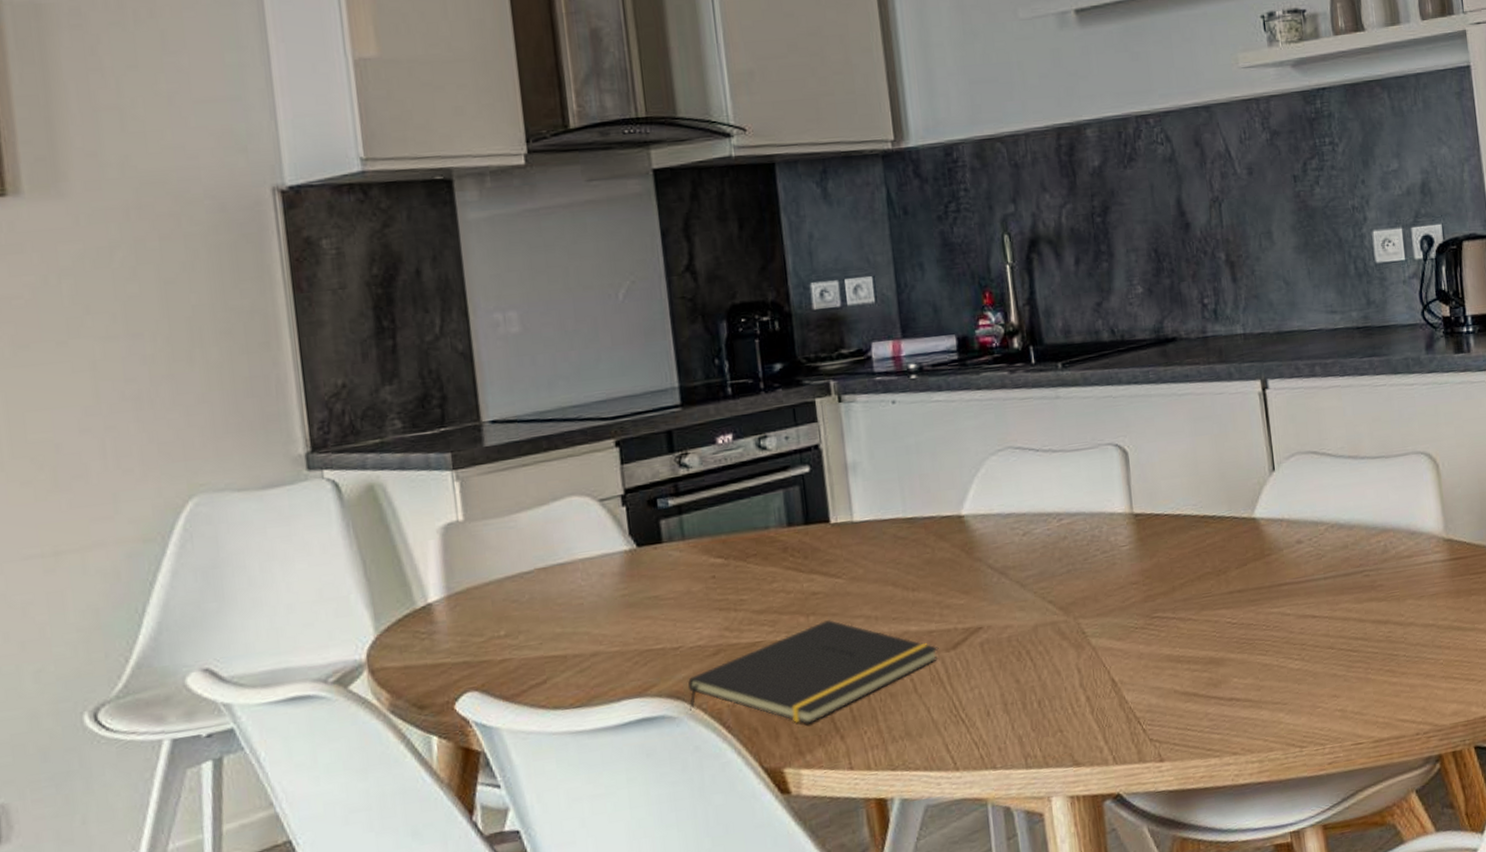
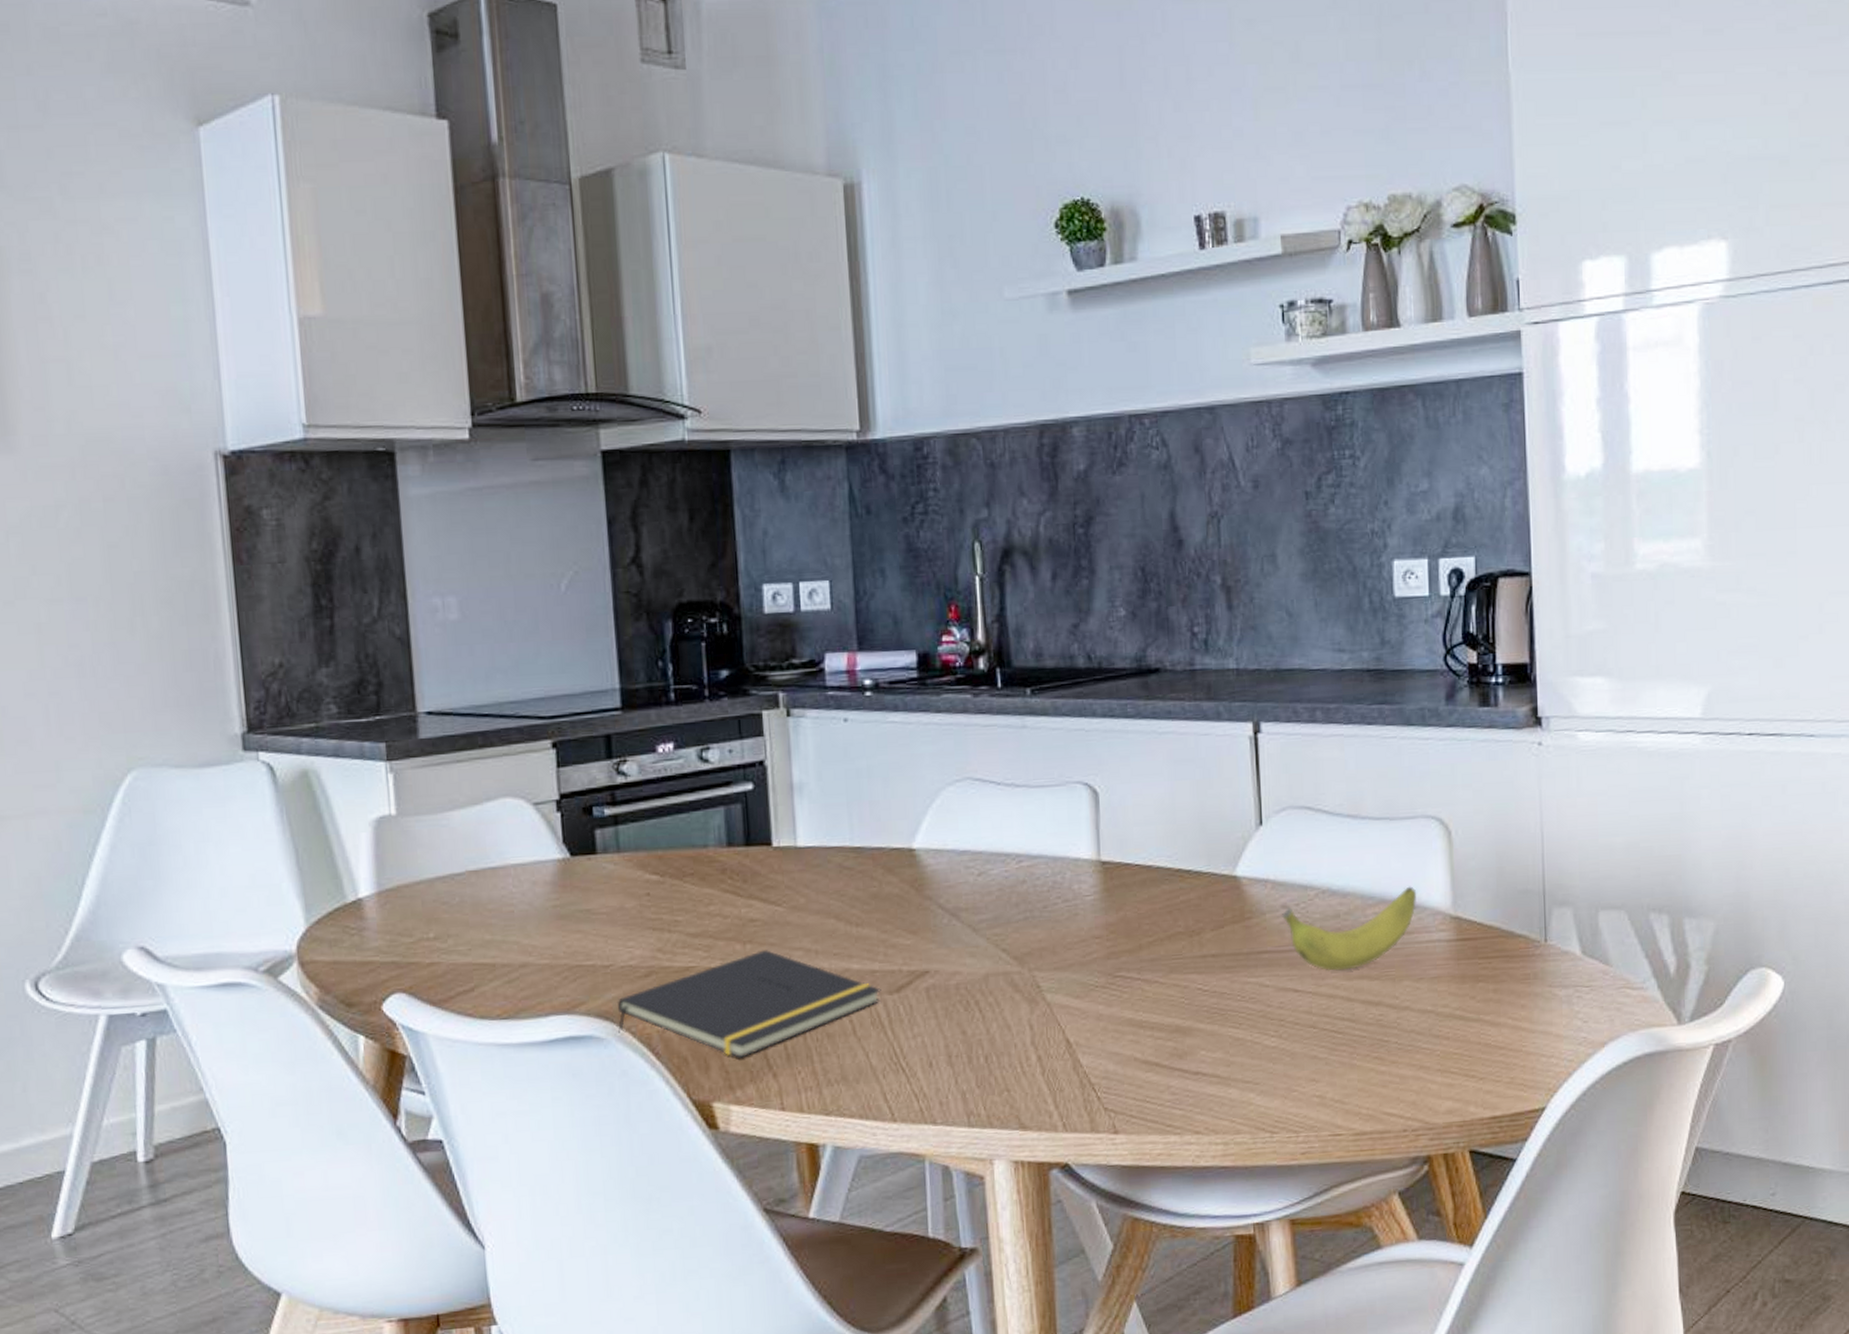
banana: none [1296,515,1414,597] -> present [1281,886,1417,971]

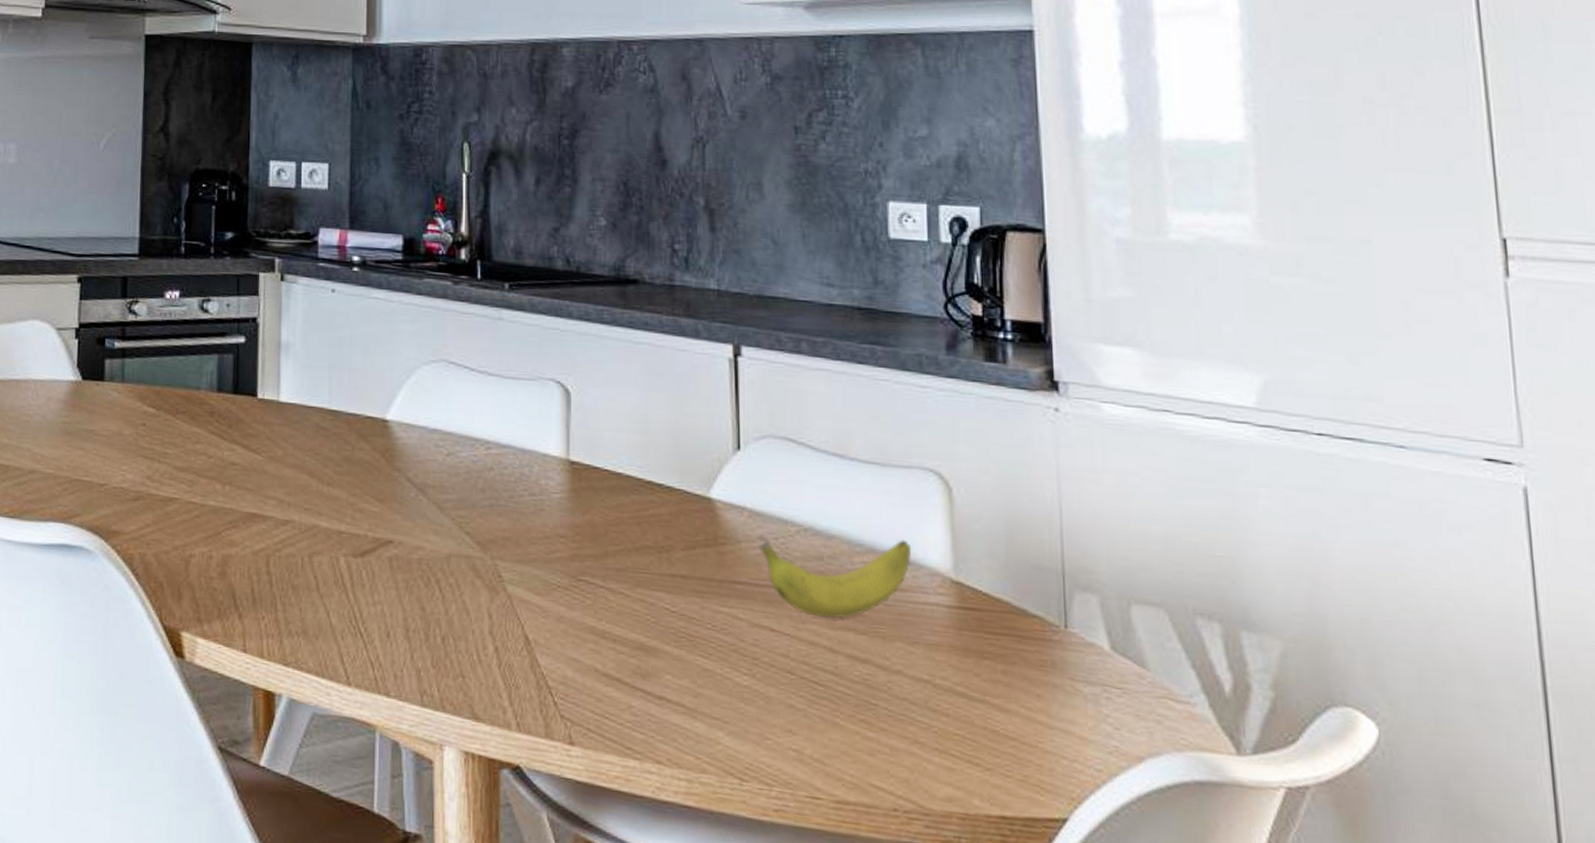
notepad: present [616,950,881,1058] -> none [105,493,346,594]

